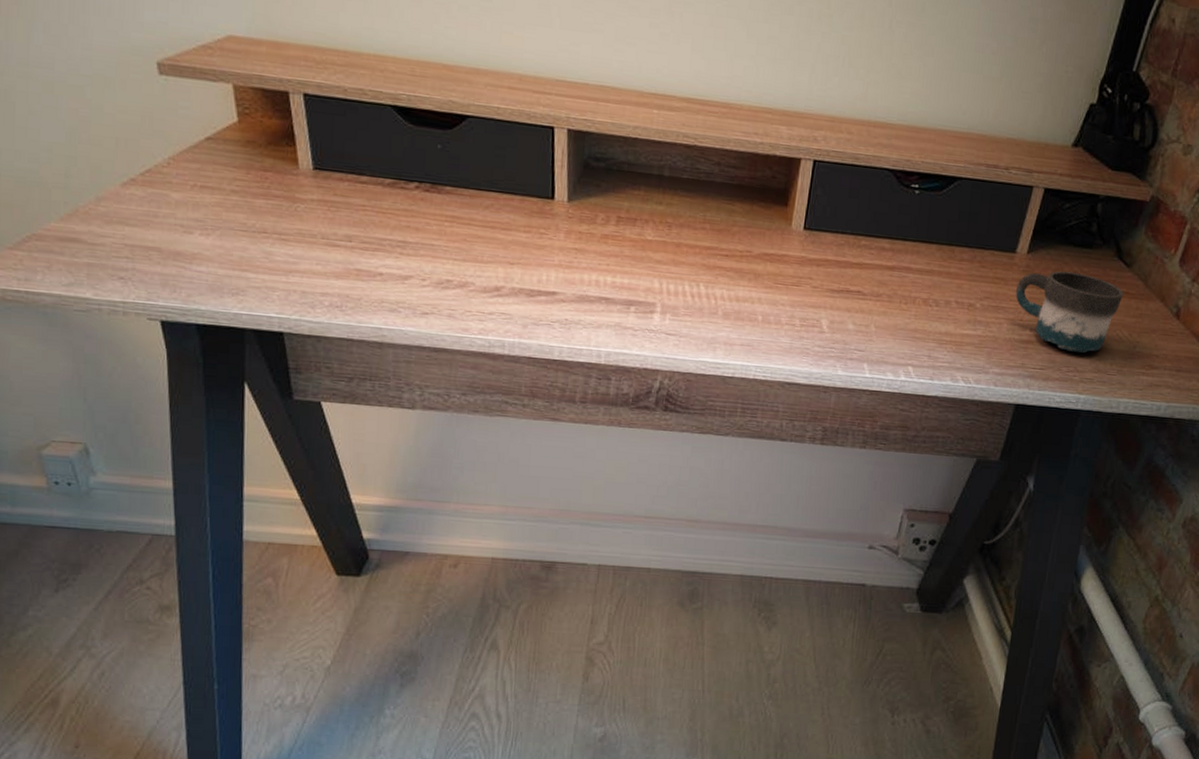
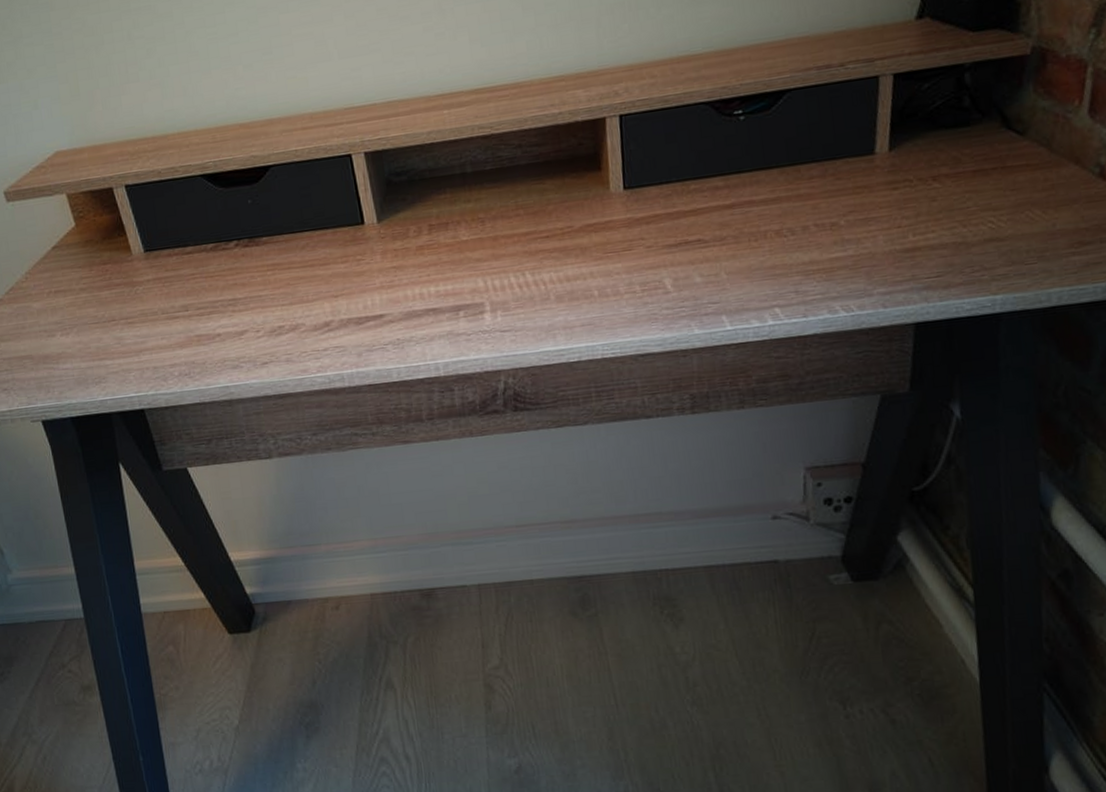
mug: present [1016,271,1124,353] -> none [884,156,1024,249]

